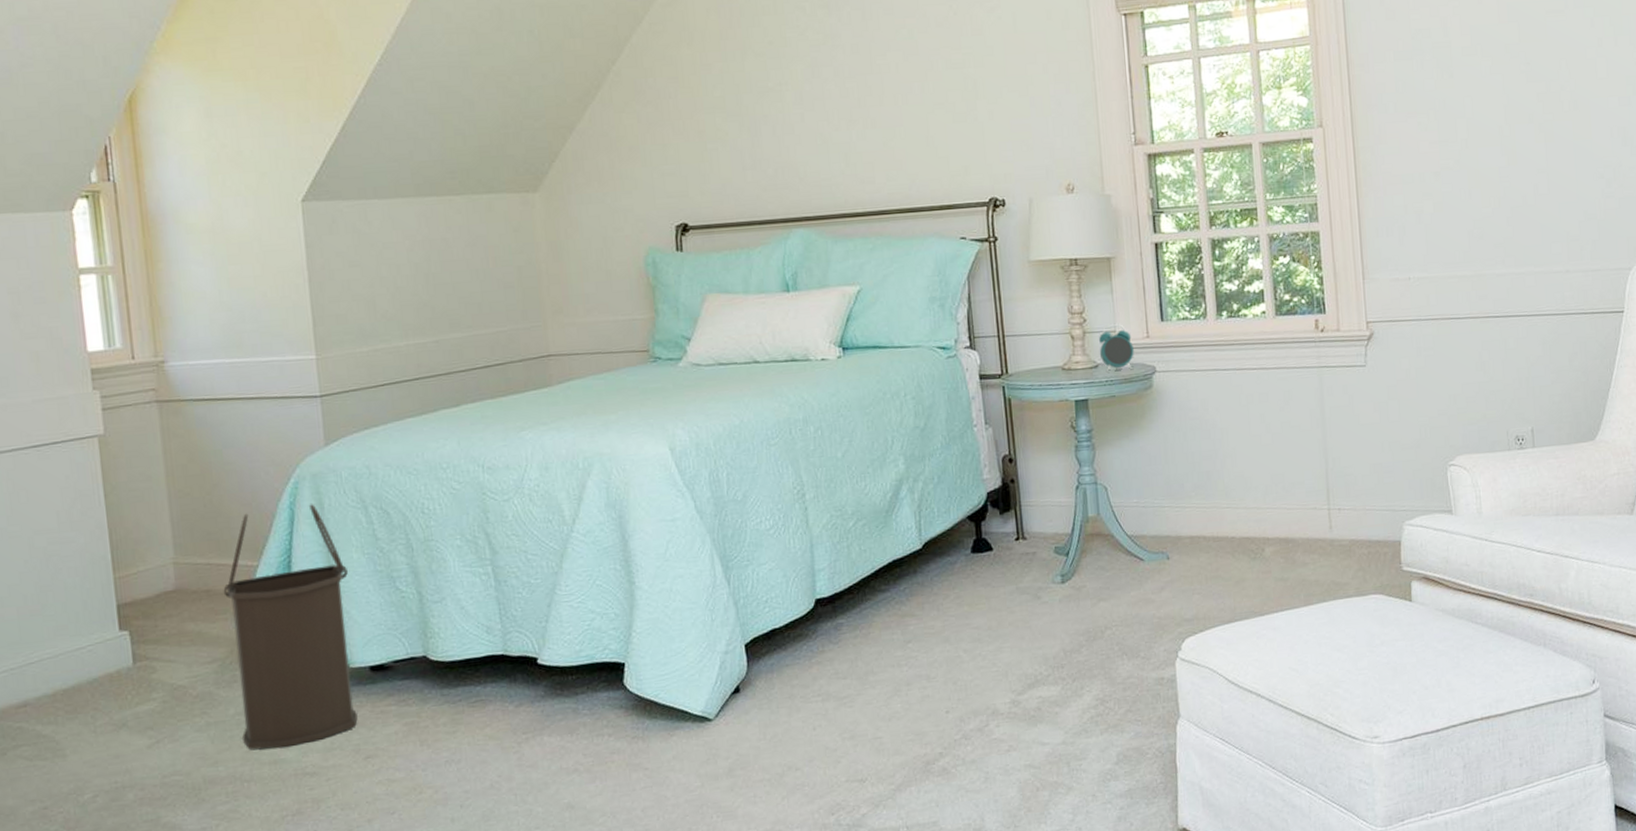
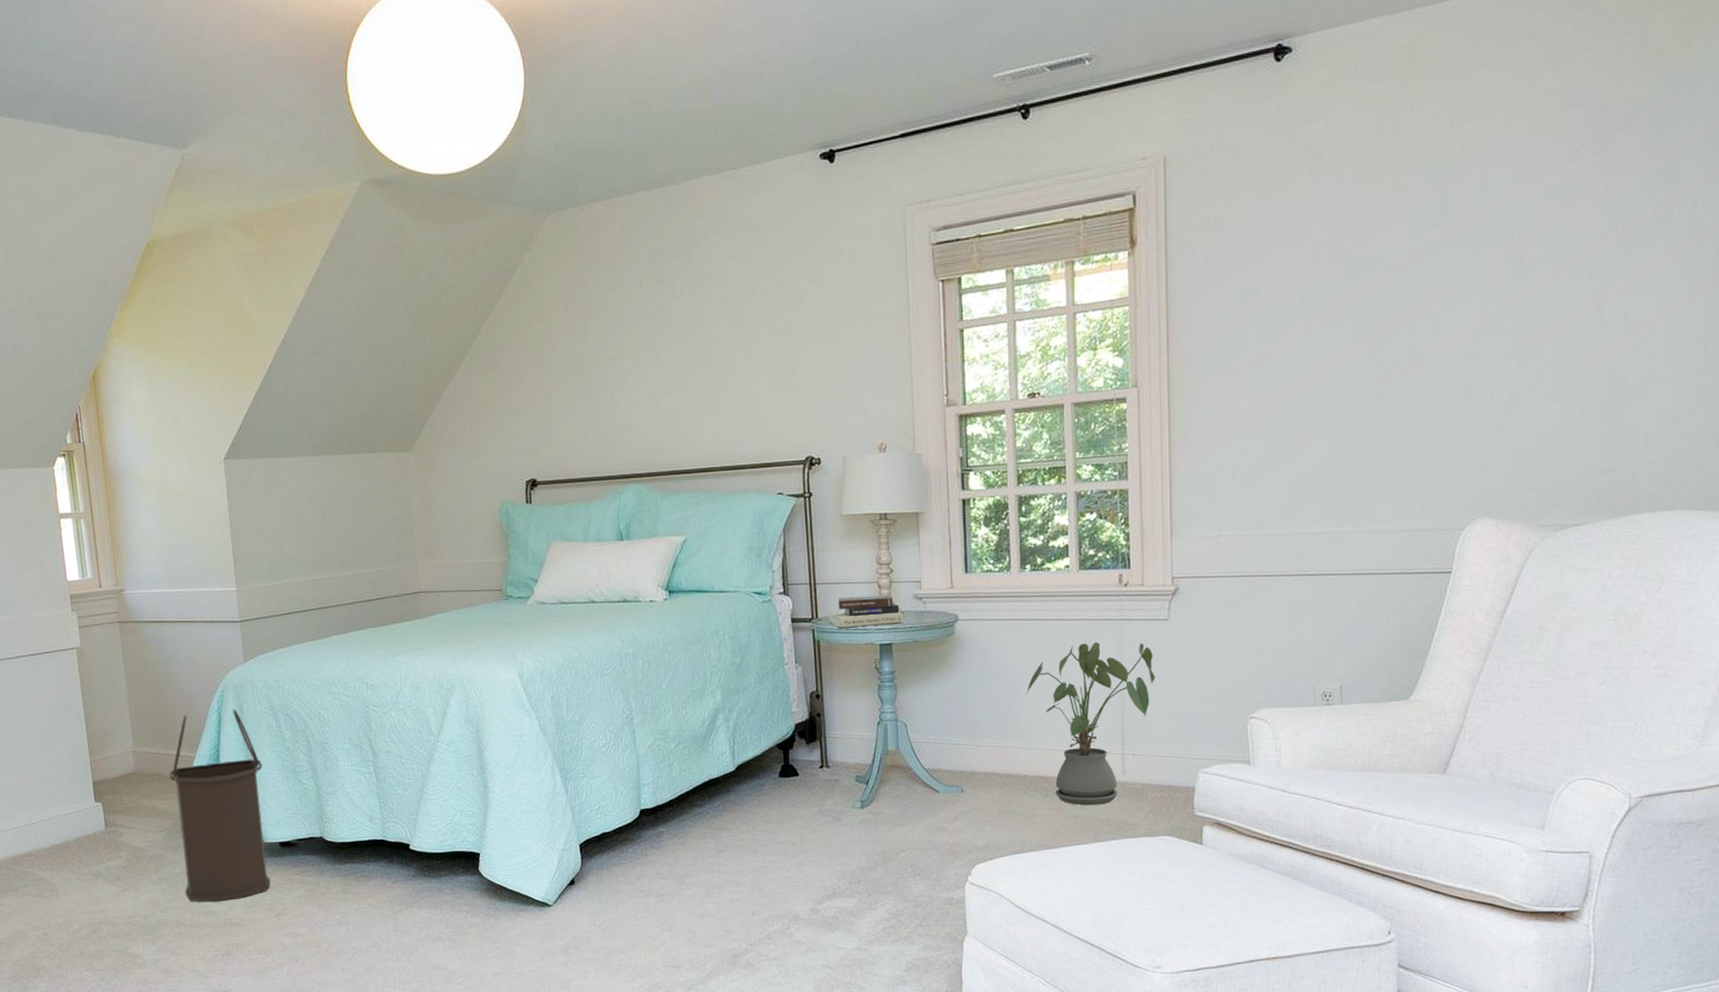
books: none [1019,346,1100,384] -> present [828,594,904,628]
alarm clock: present [1099,324,1134,373] -> none [904,575,938,619]
house plant: none [1228,391,1357,566] -> present [1025,641,1156,806]

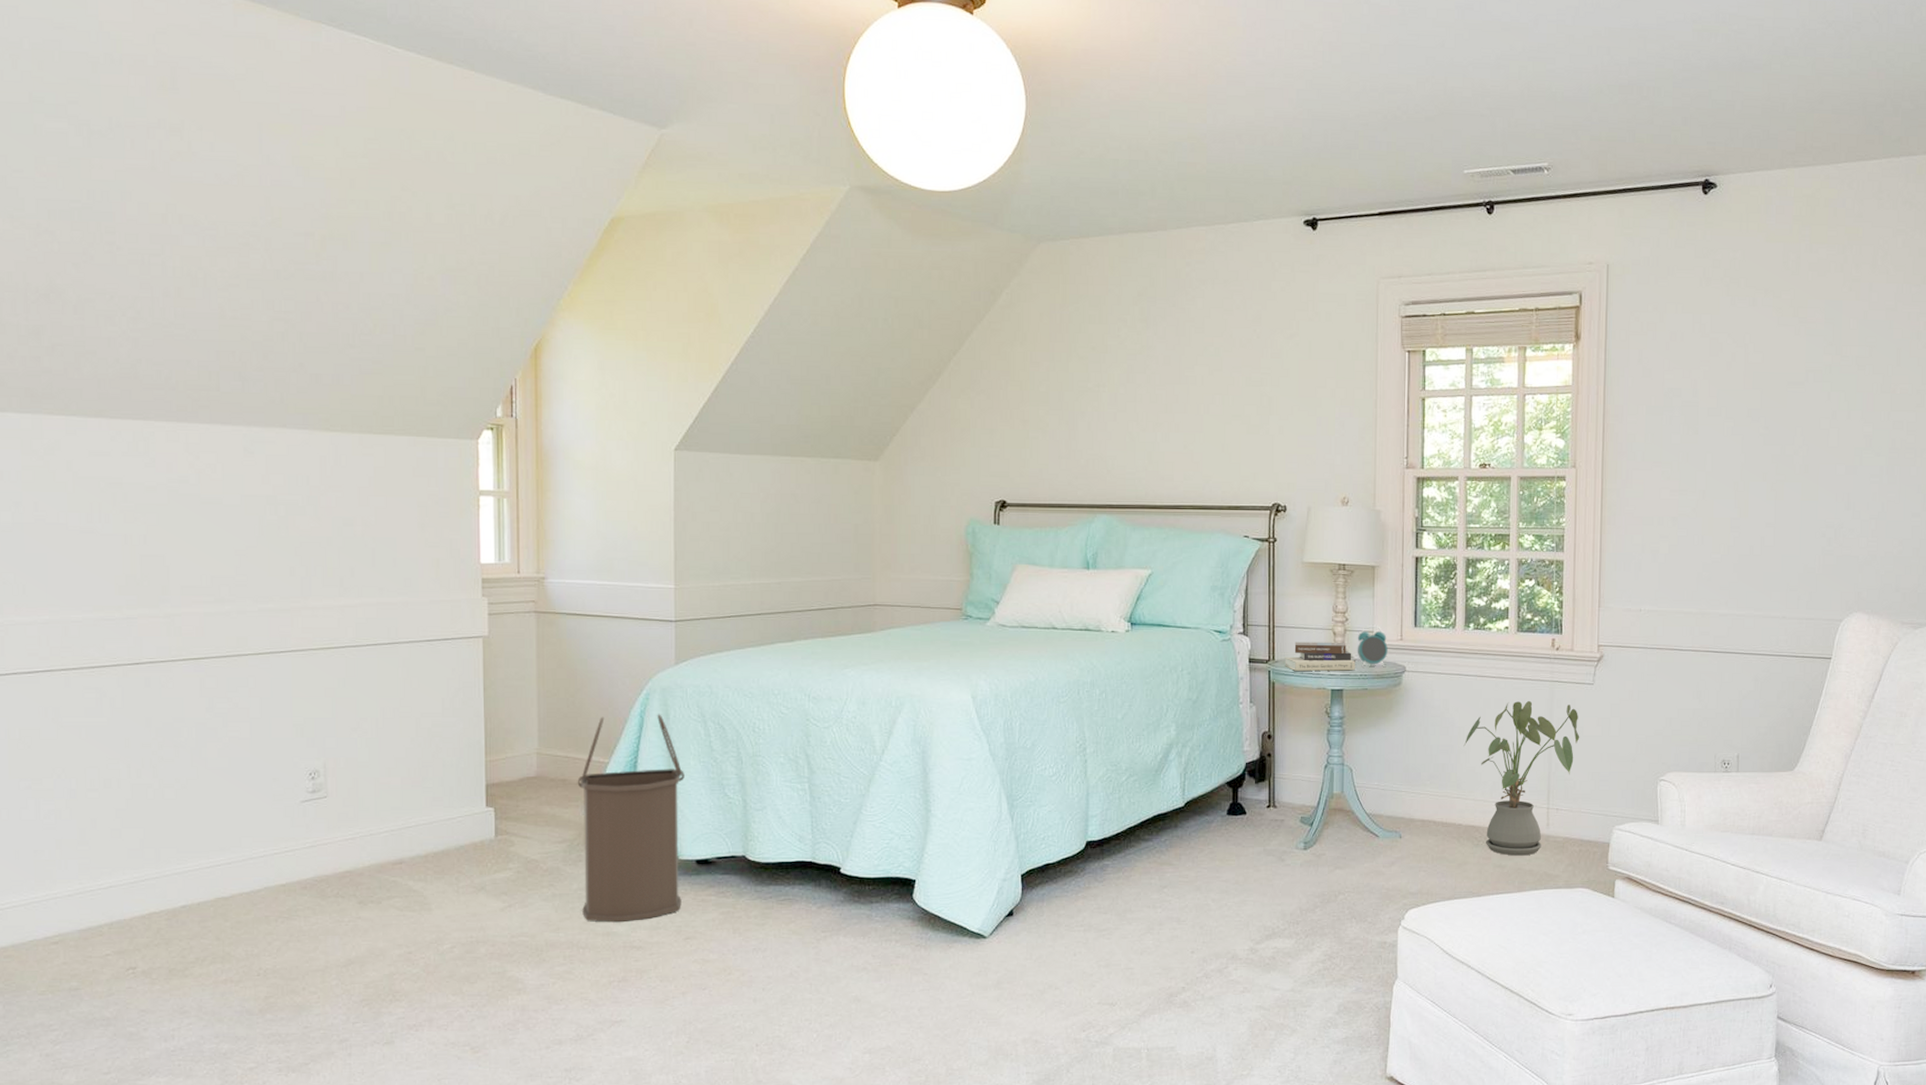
alarm clock: none [904,575,938,619] -> present [1357,626,1388,668]

